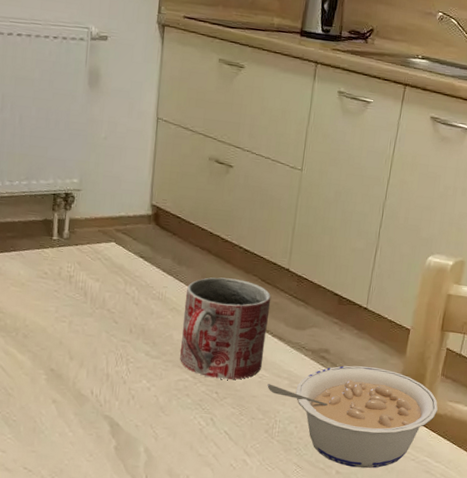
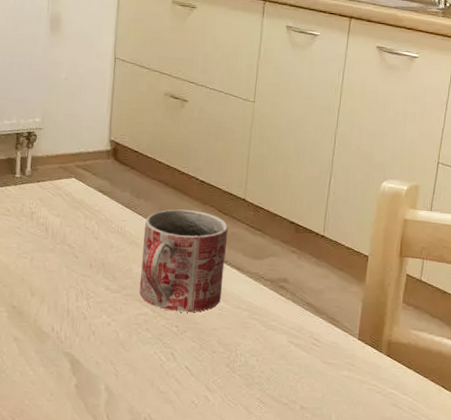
legume: present [267,365,438,469] -> none [227,294,401,403]

